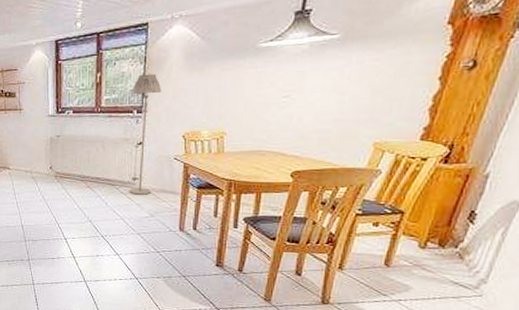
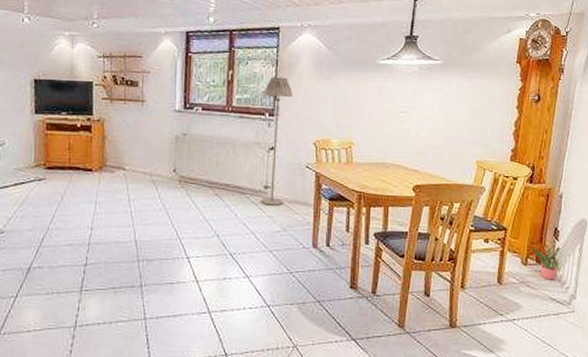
potted plant: none [435,229,475,264] -> present [532,246,560,280]

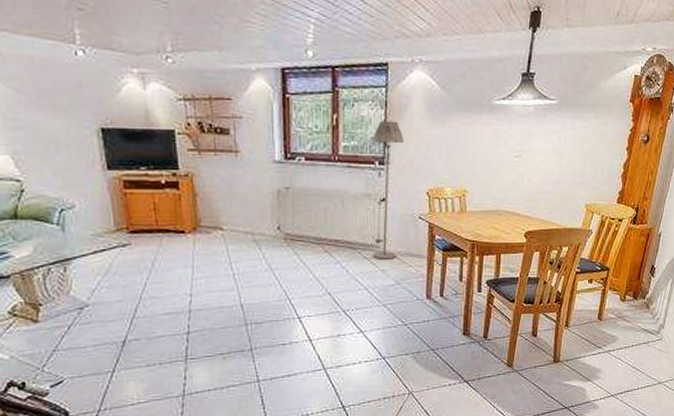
potted plant: present [532,246,560,280] -> none [631,282,655,313]

